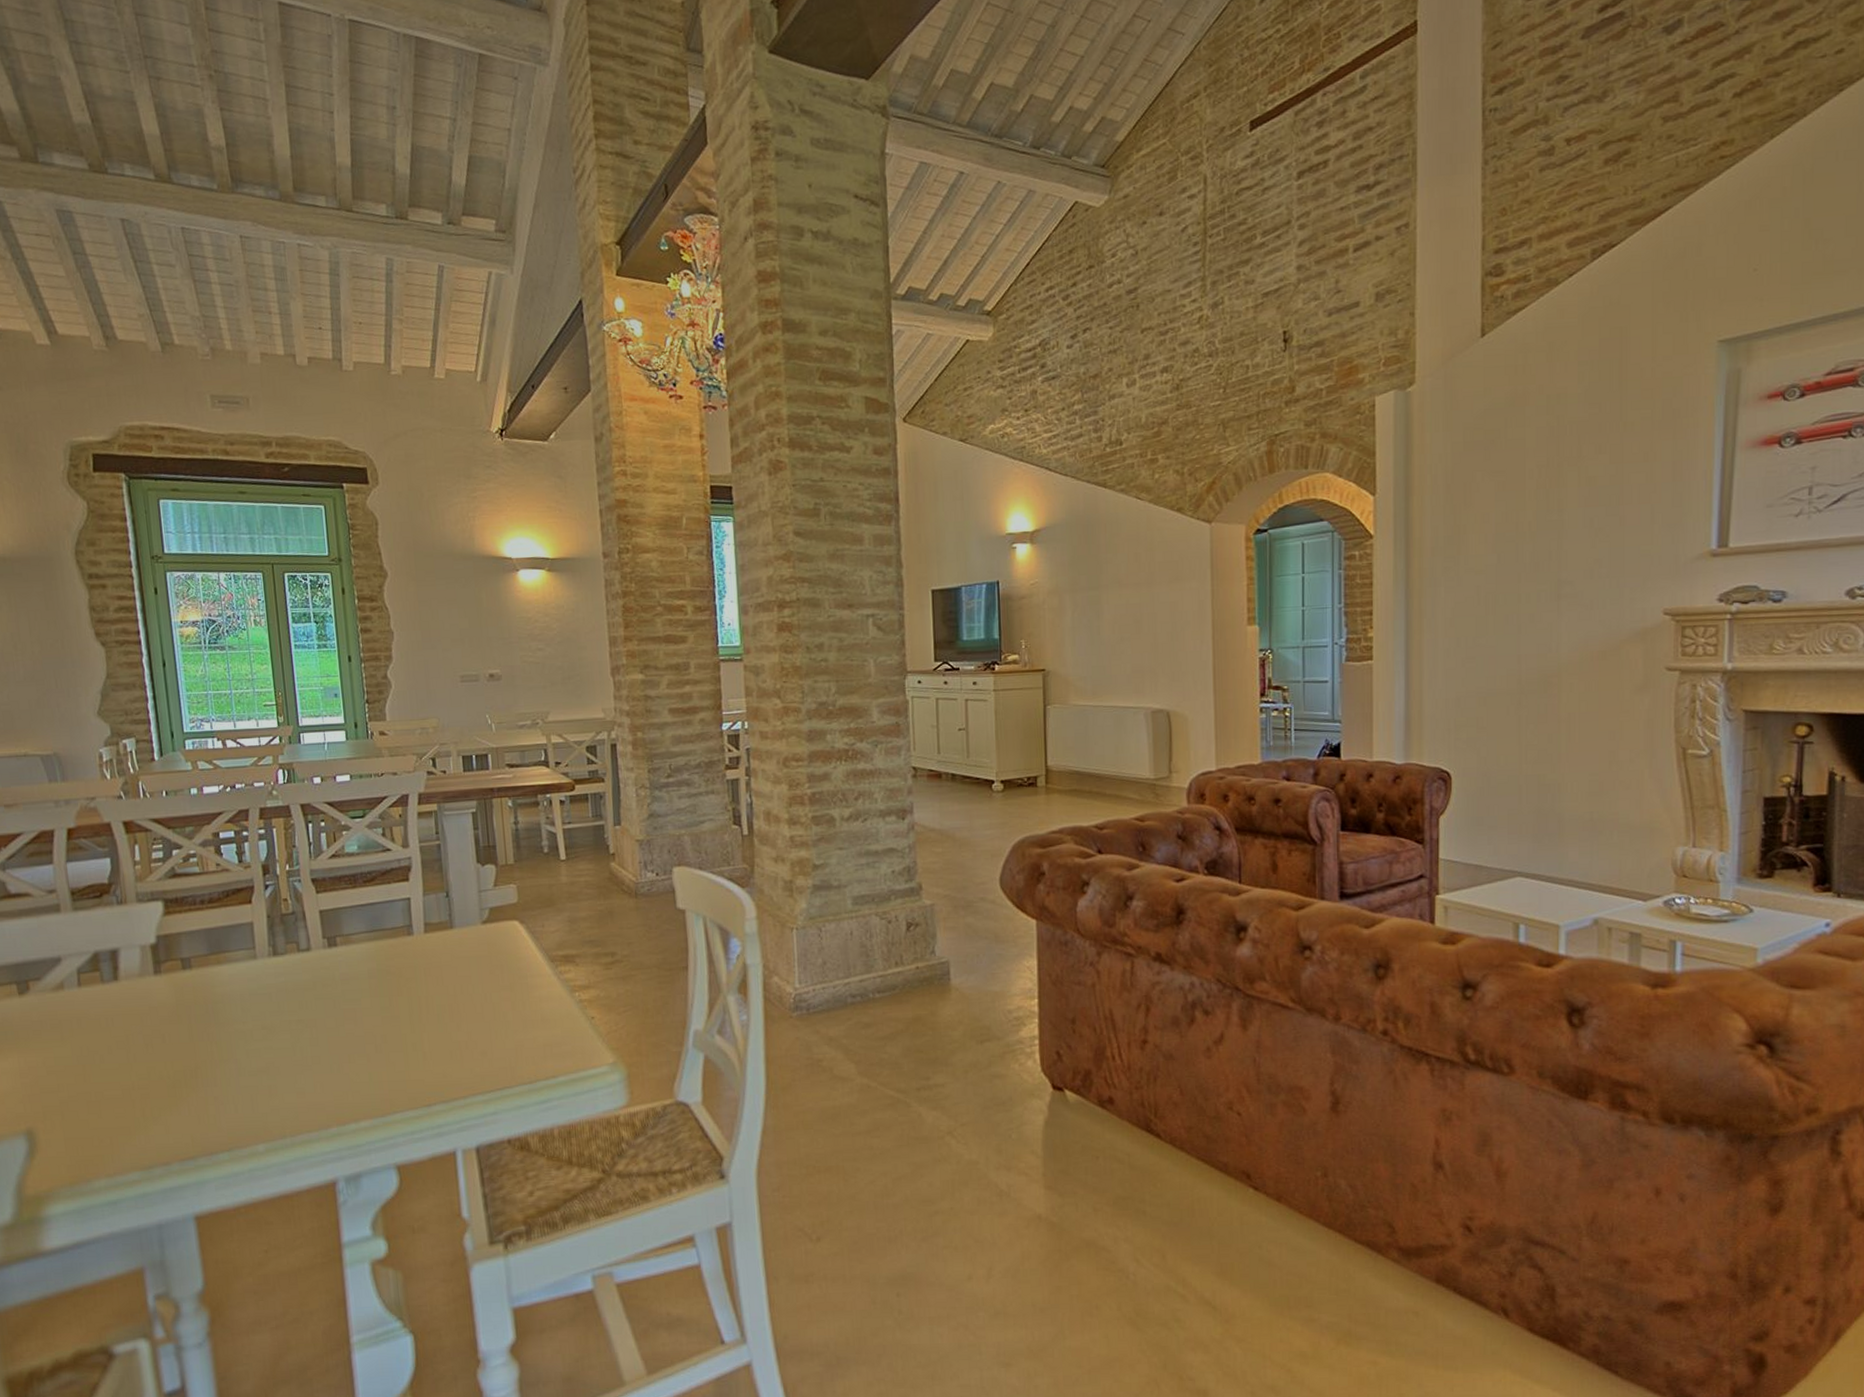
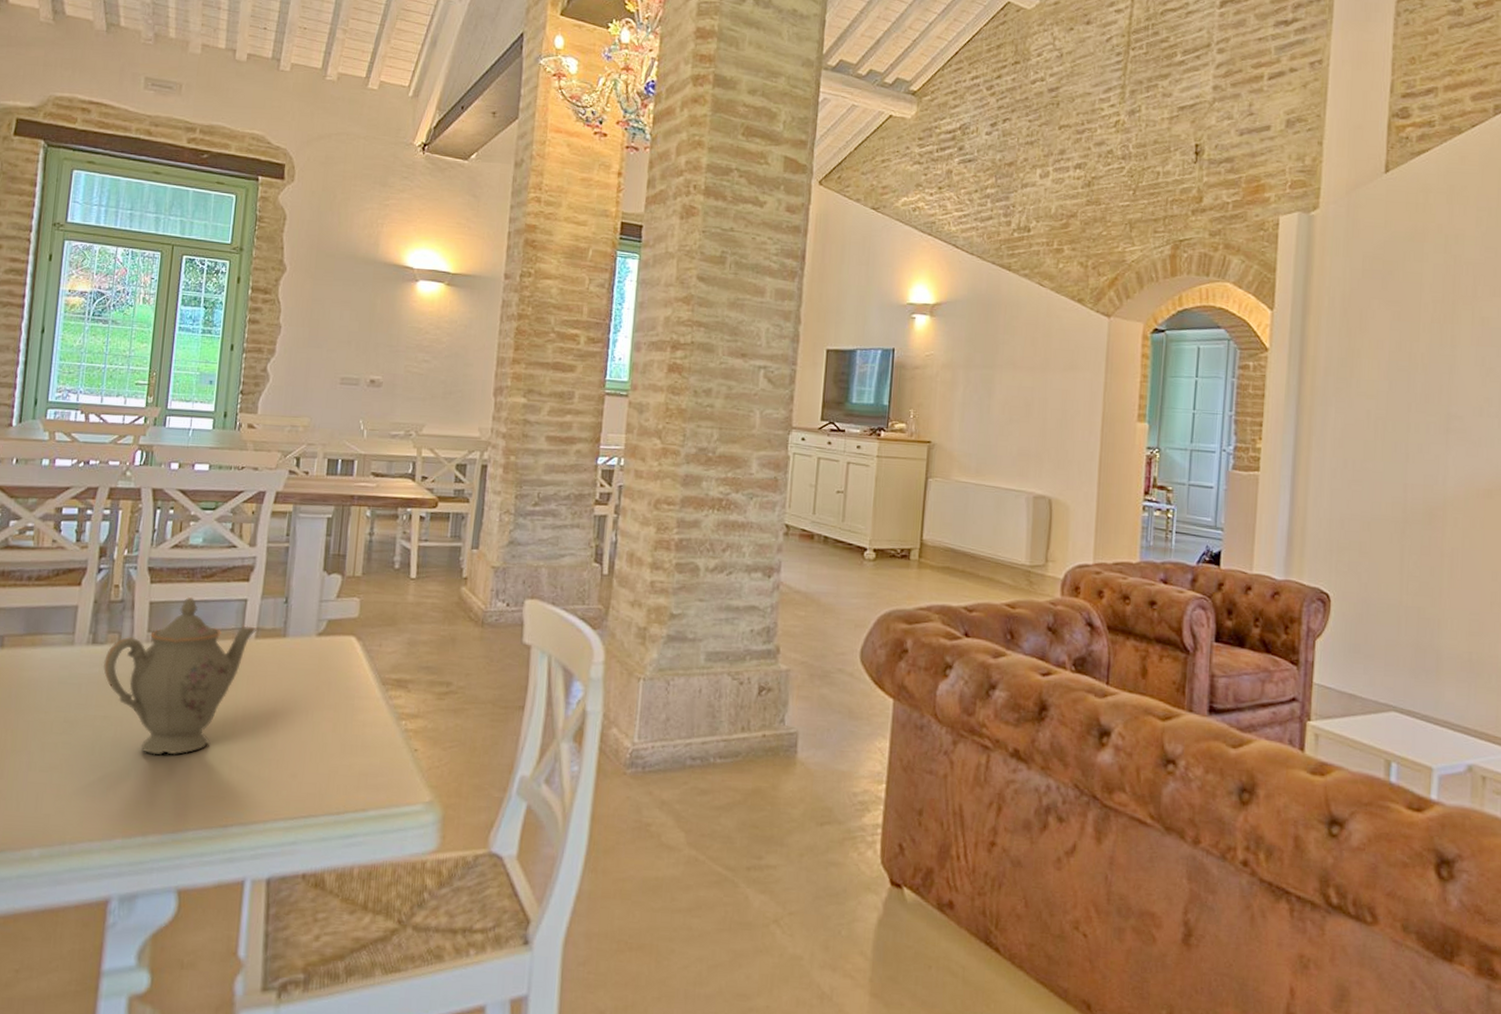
teapot: none [287,901,425,1050] -> present [102,596,258,755]

